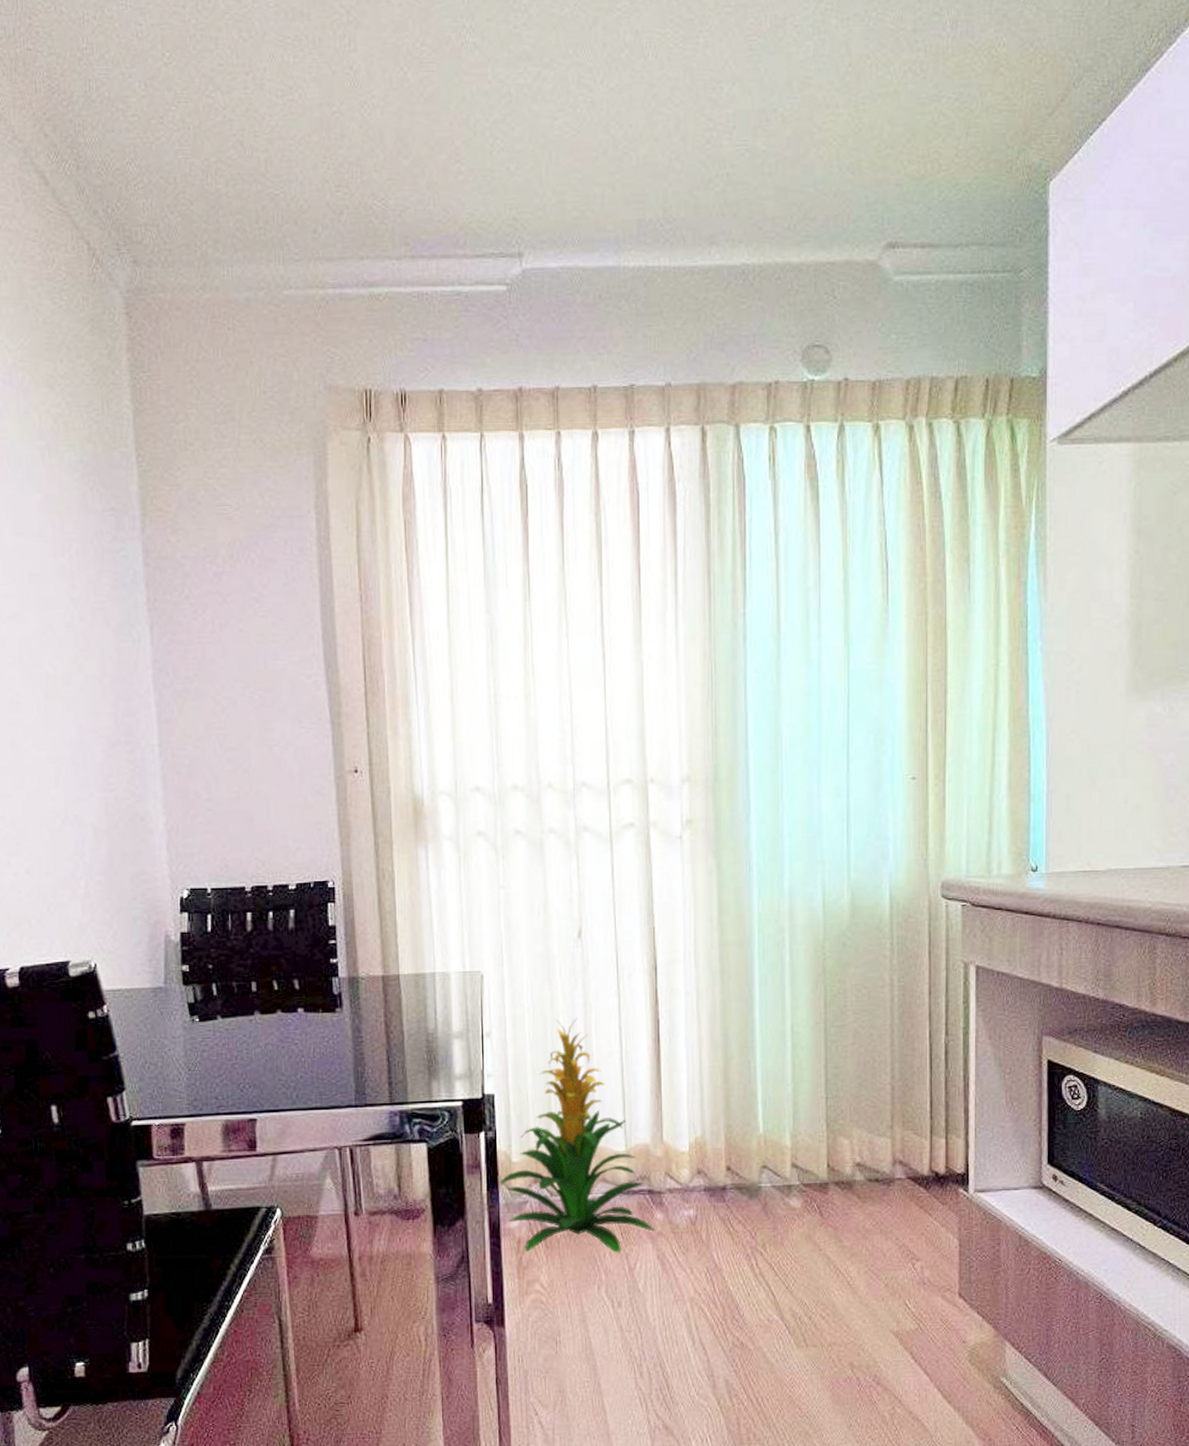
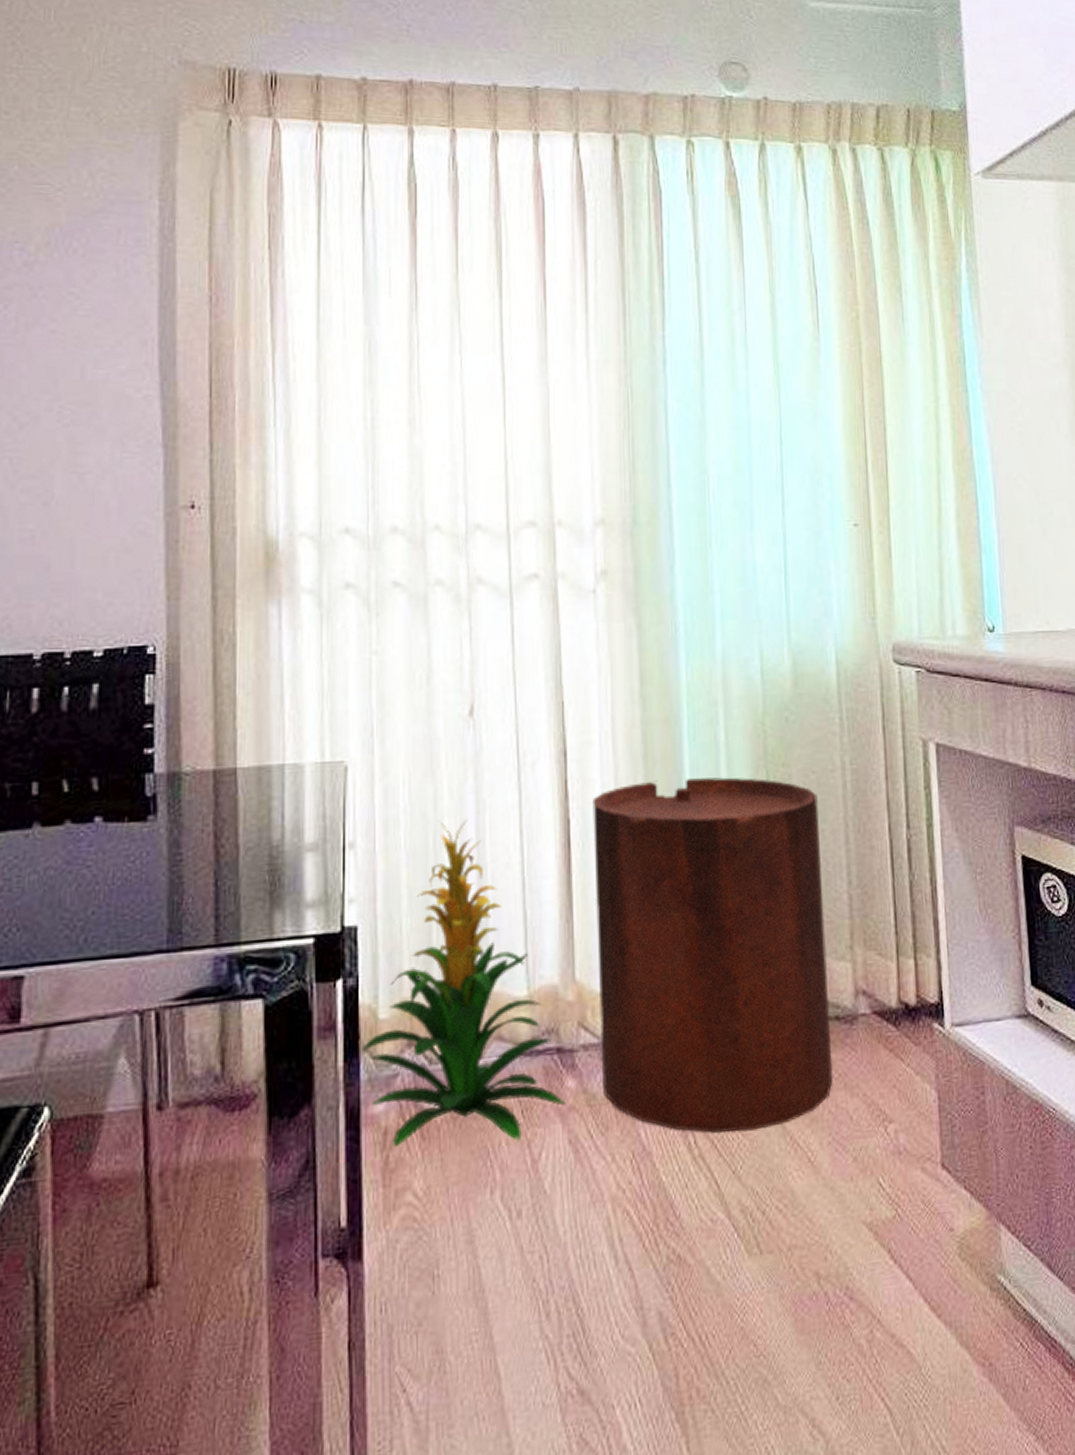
trash can: none [677,990,871,1260] -> present [591,777,833,1134]

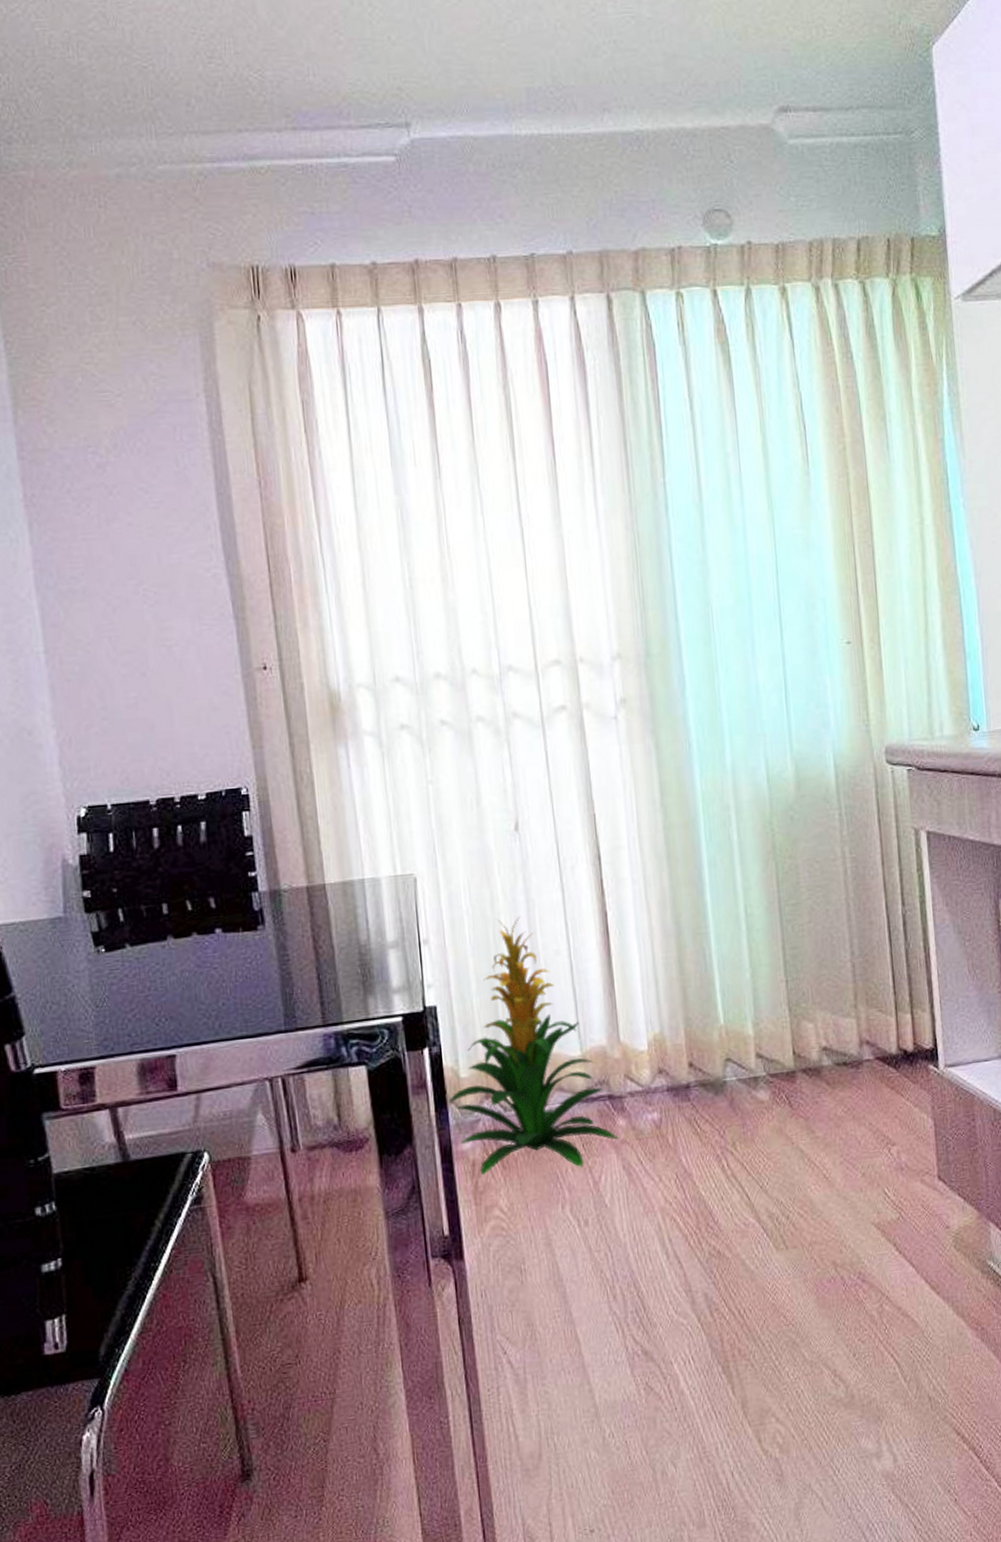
trash can: present [591,777,833,1134] -> none [624,870,843,1158]

